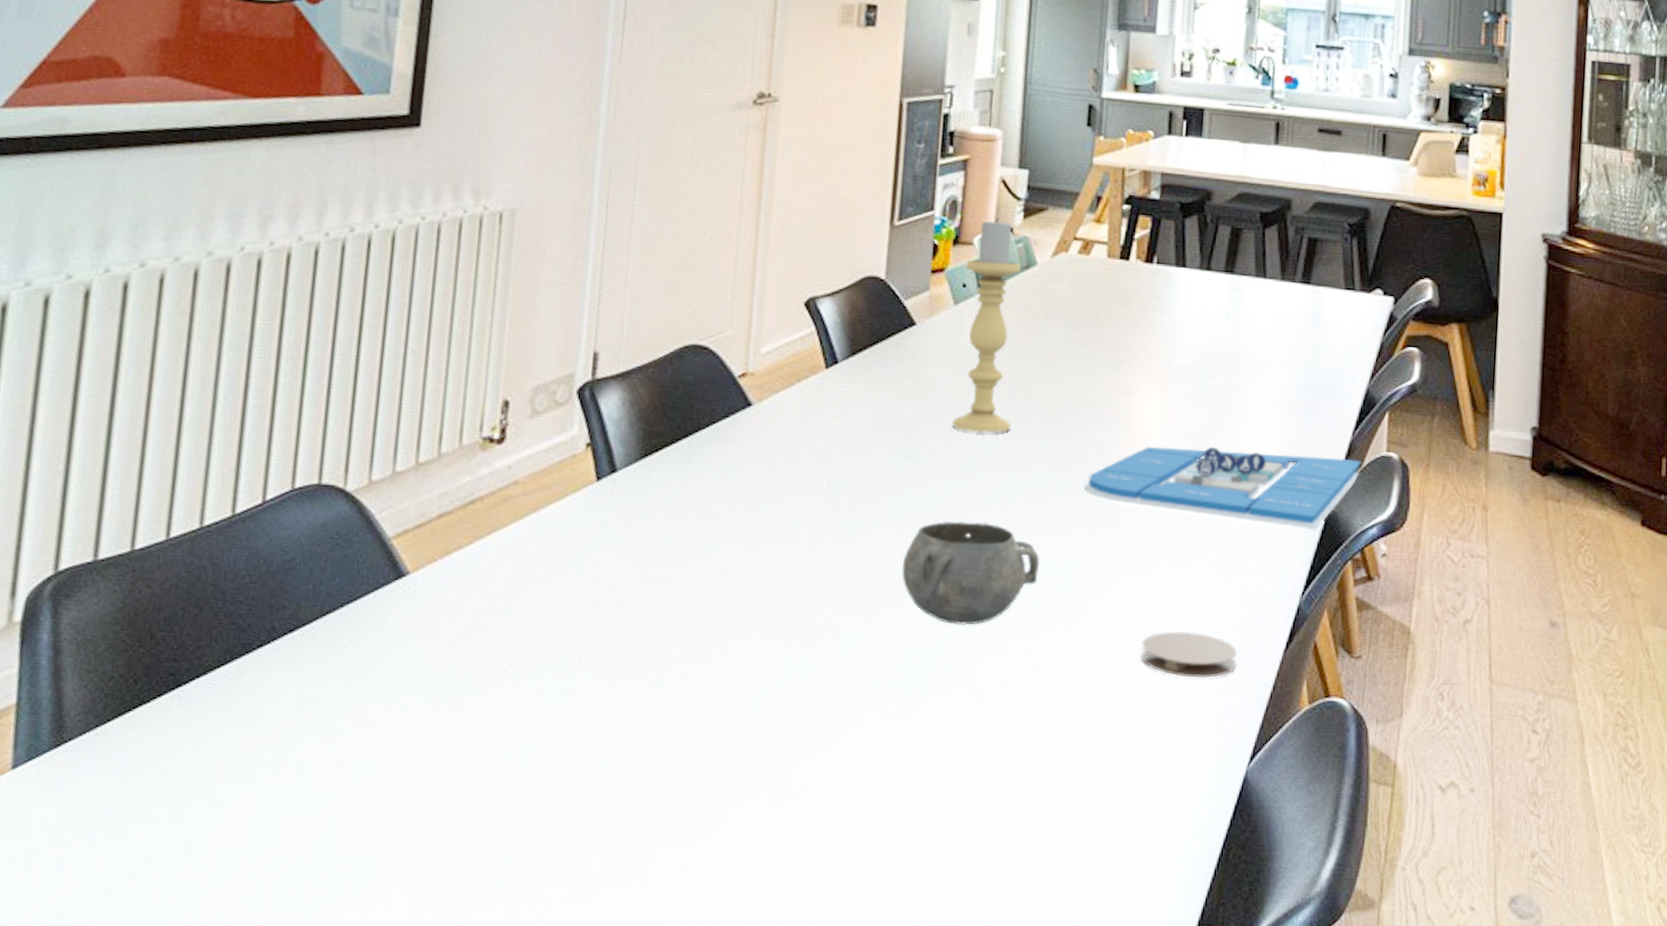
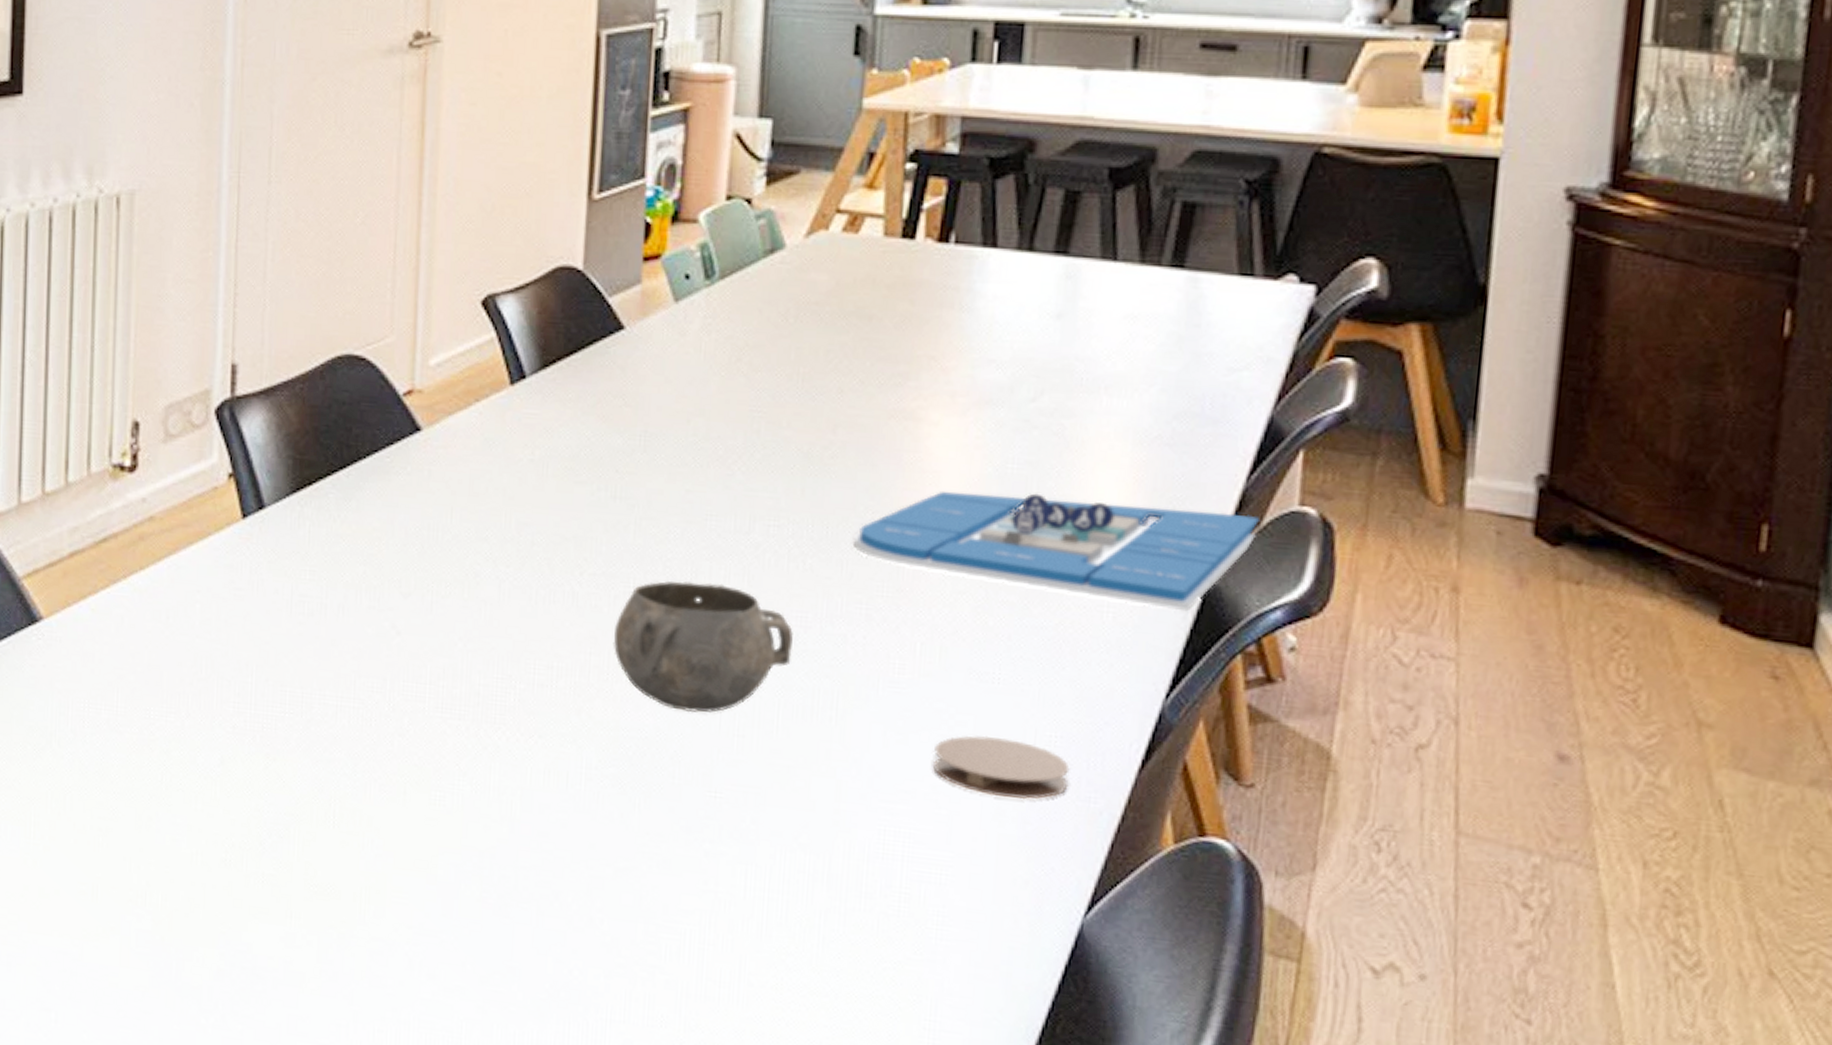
candle holder: present [952,218,1021,433] -> none [675,185,764,470]

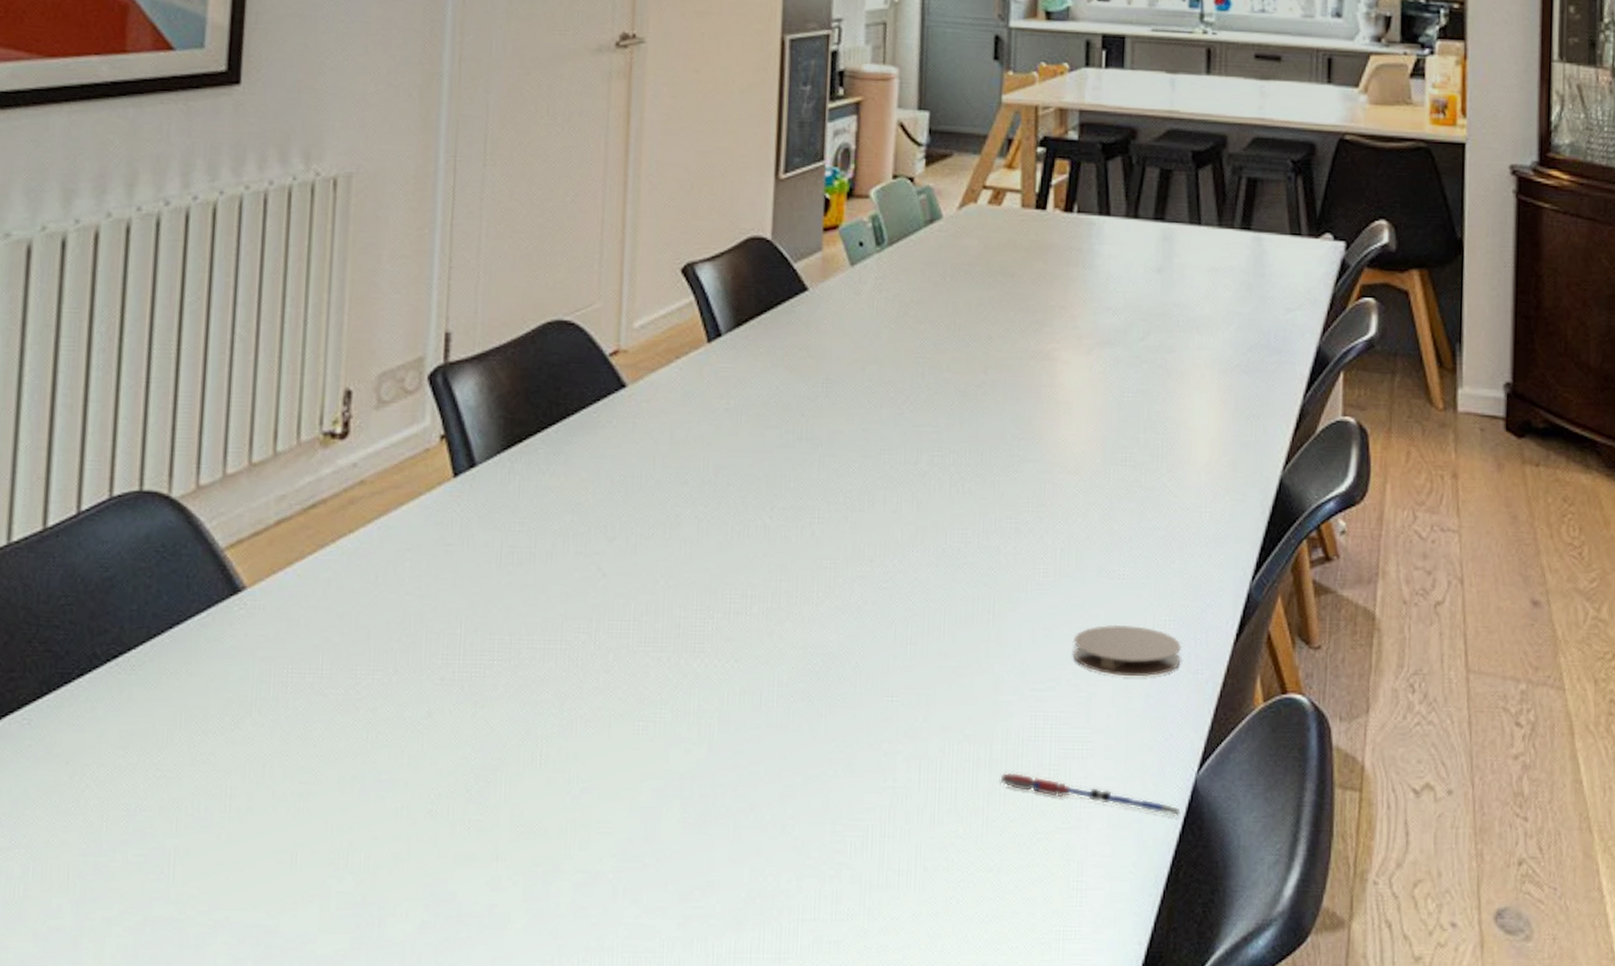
decorative bowl: present [613,580,793,713] -> none [800,509,955,627]
pen: none [840,889,1061,963] -> present [1000,772,1181,817]
board game: present [852,490,1261,612] -> none [1003,416,1315,508]

